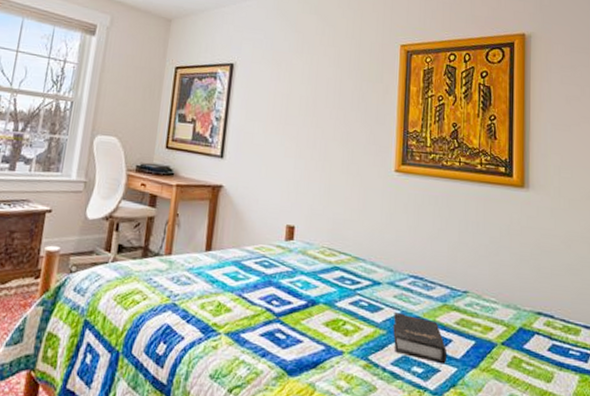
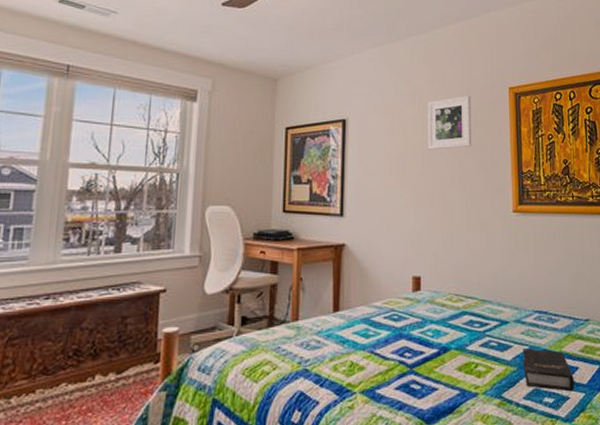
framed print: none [312,49,361,102] -> present [428,95,472,150]

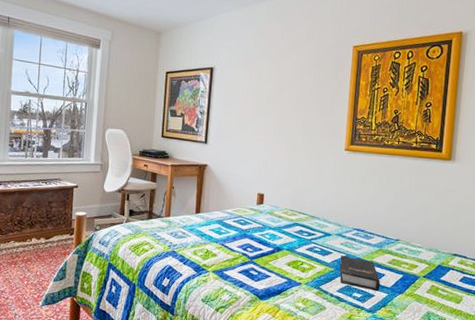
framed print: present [428,95,472,150] -> none [278,51,319,96]

